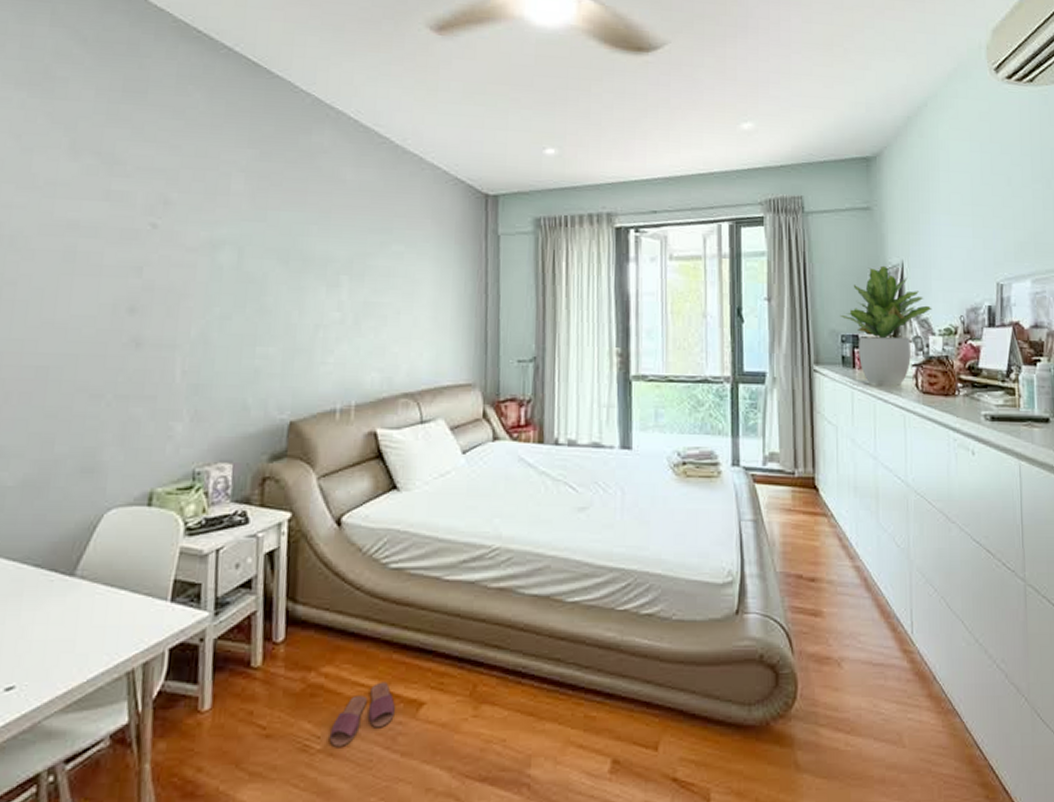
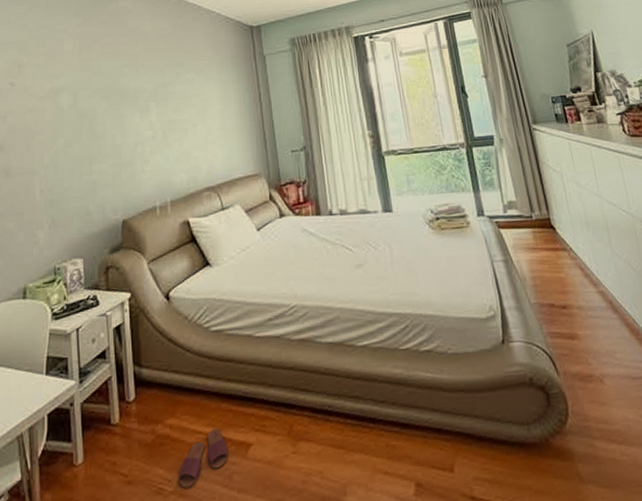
potted plant: present [839,265,932,386] -> none [547,36,625,135]

